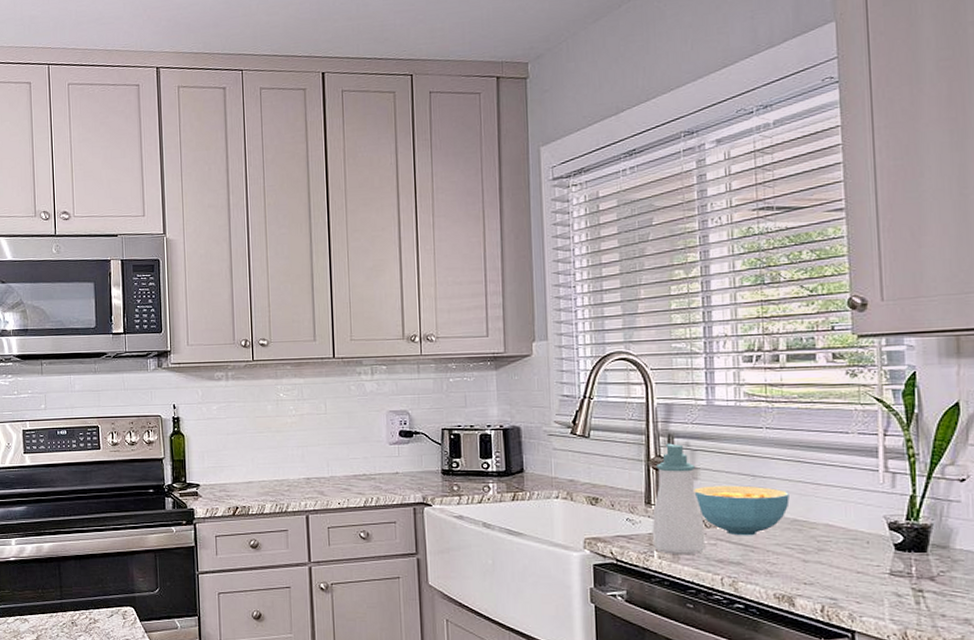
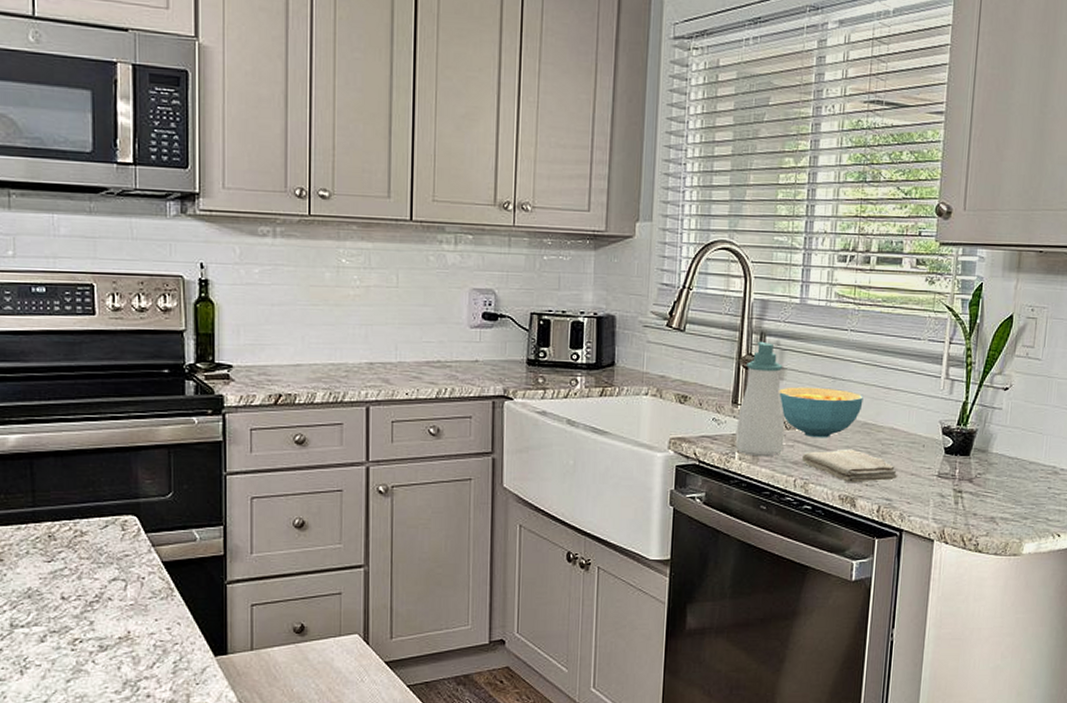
washcloth: none [726,547,841,582] -> present [801,450,898,483]

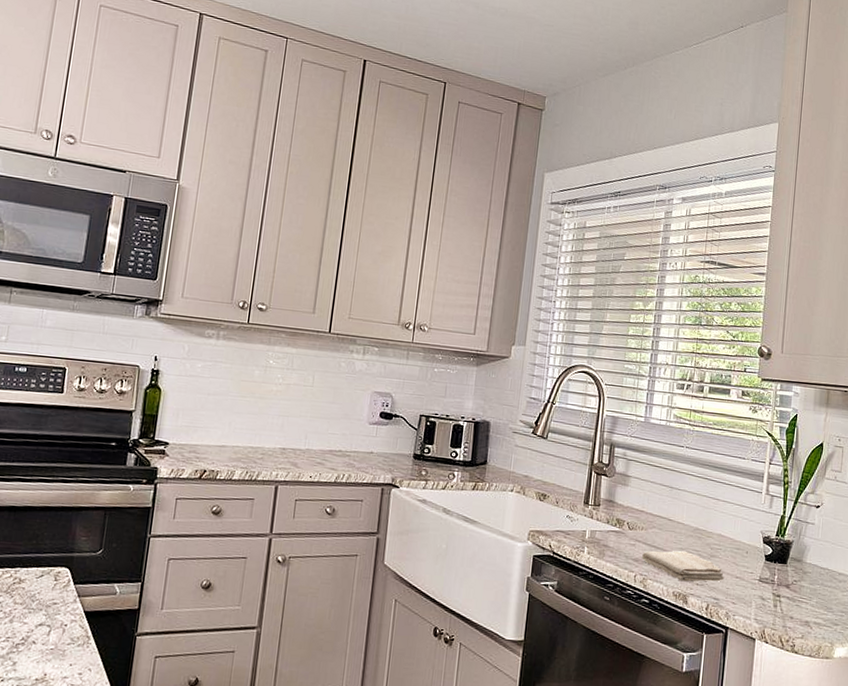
soap bottle: present [735,341,785,457] -> none [585,451,629,553]
cereal bowl: present [779,386,863,438] -> none [624,492,696,540]

